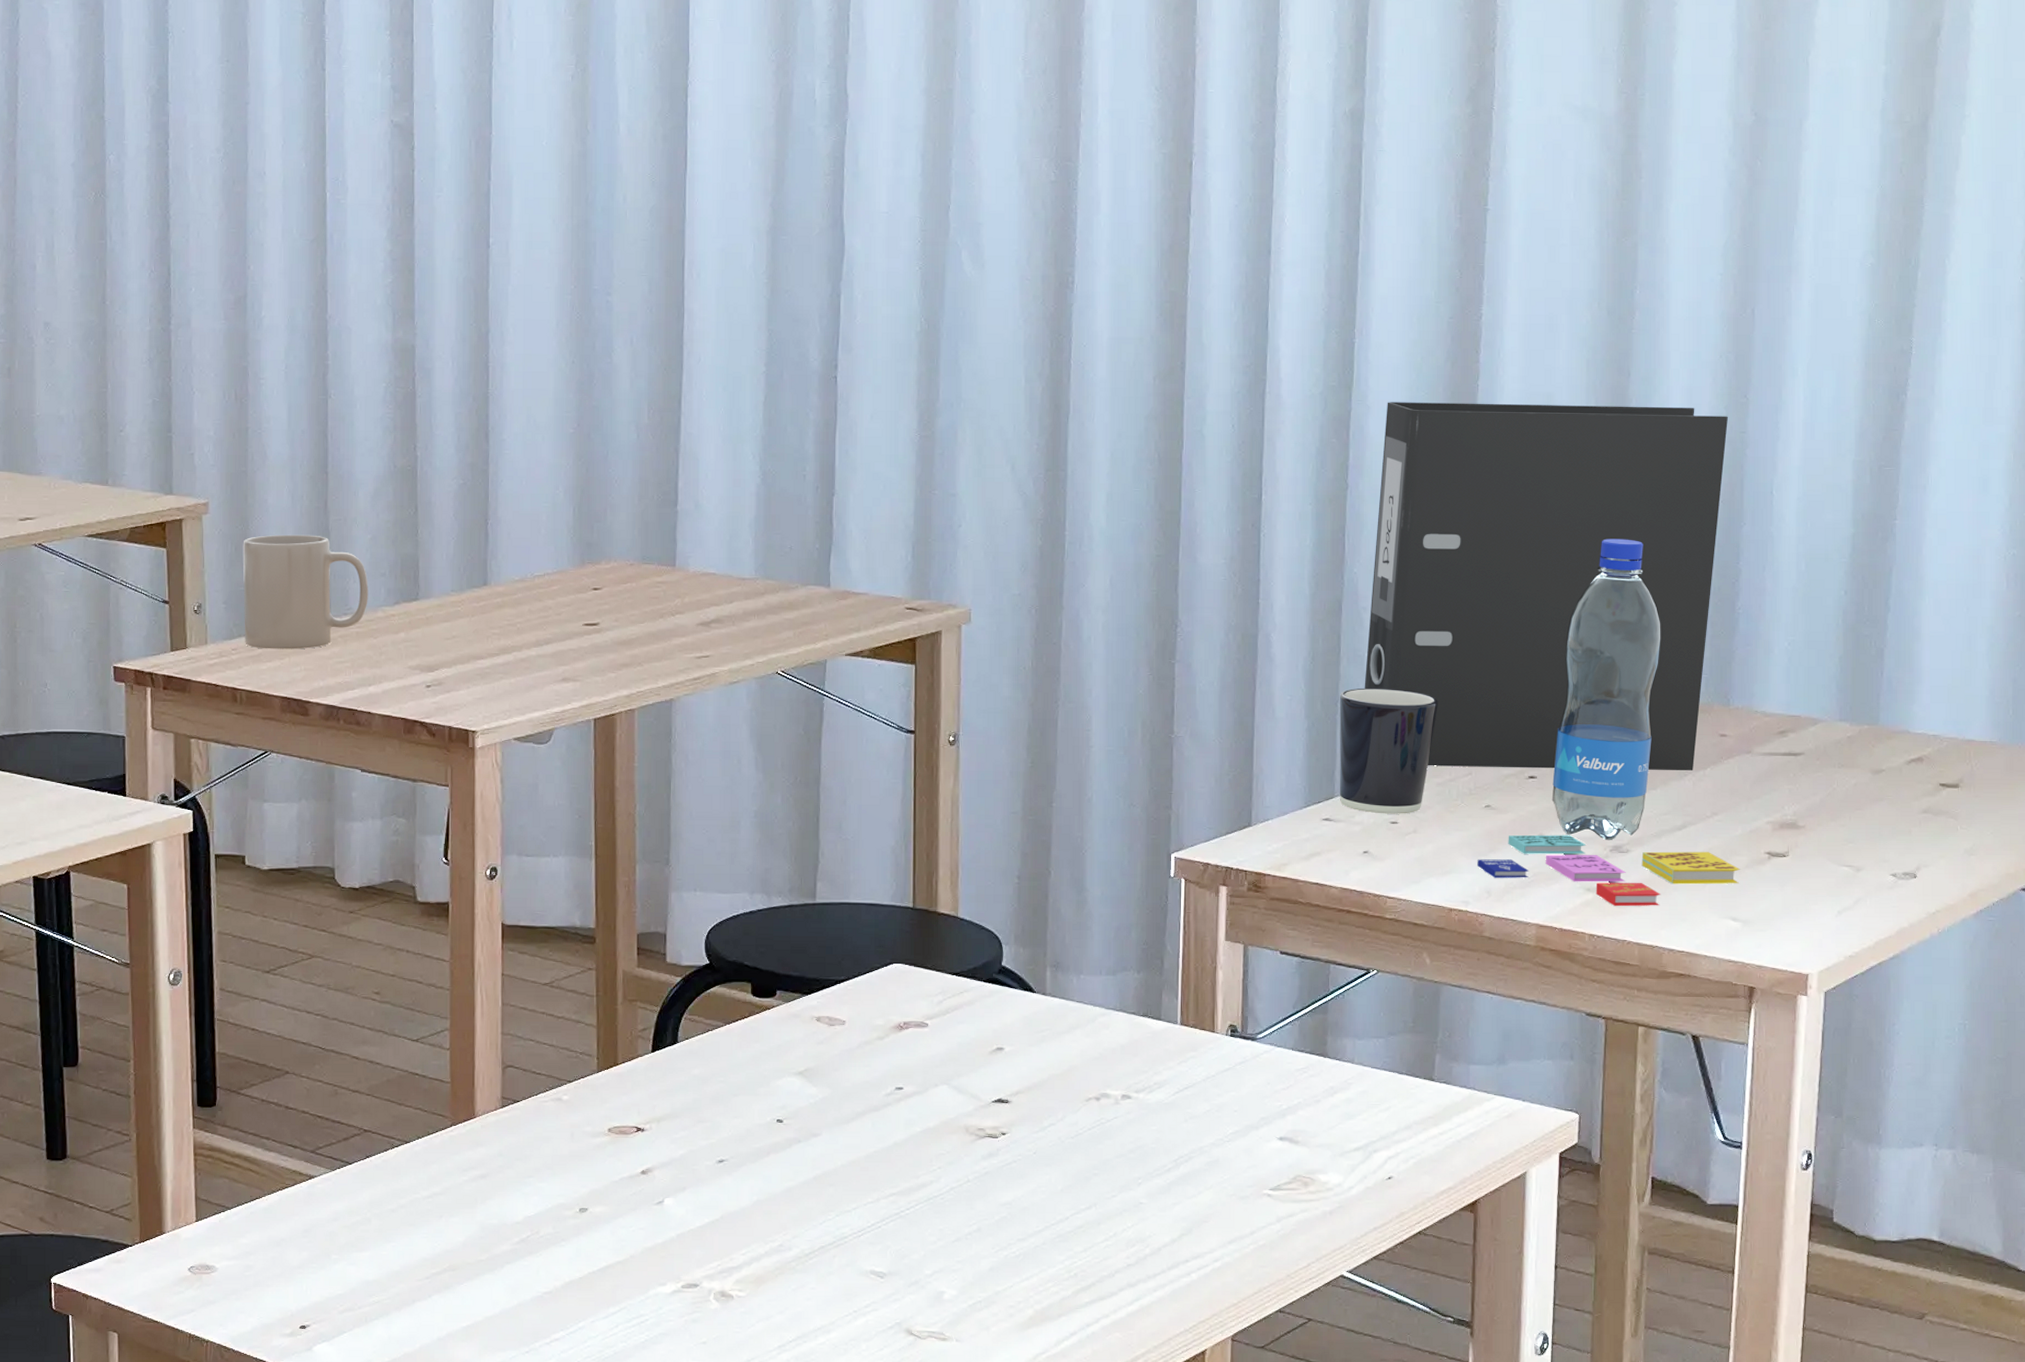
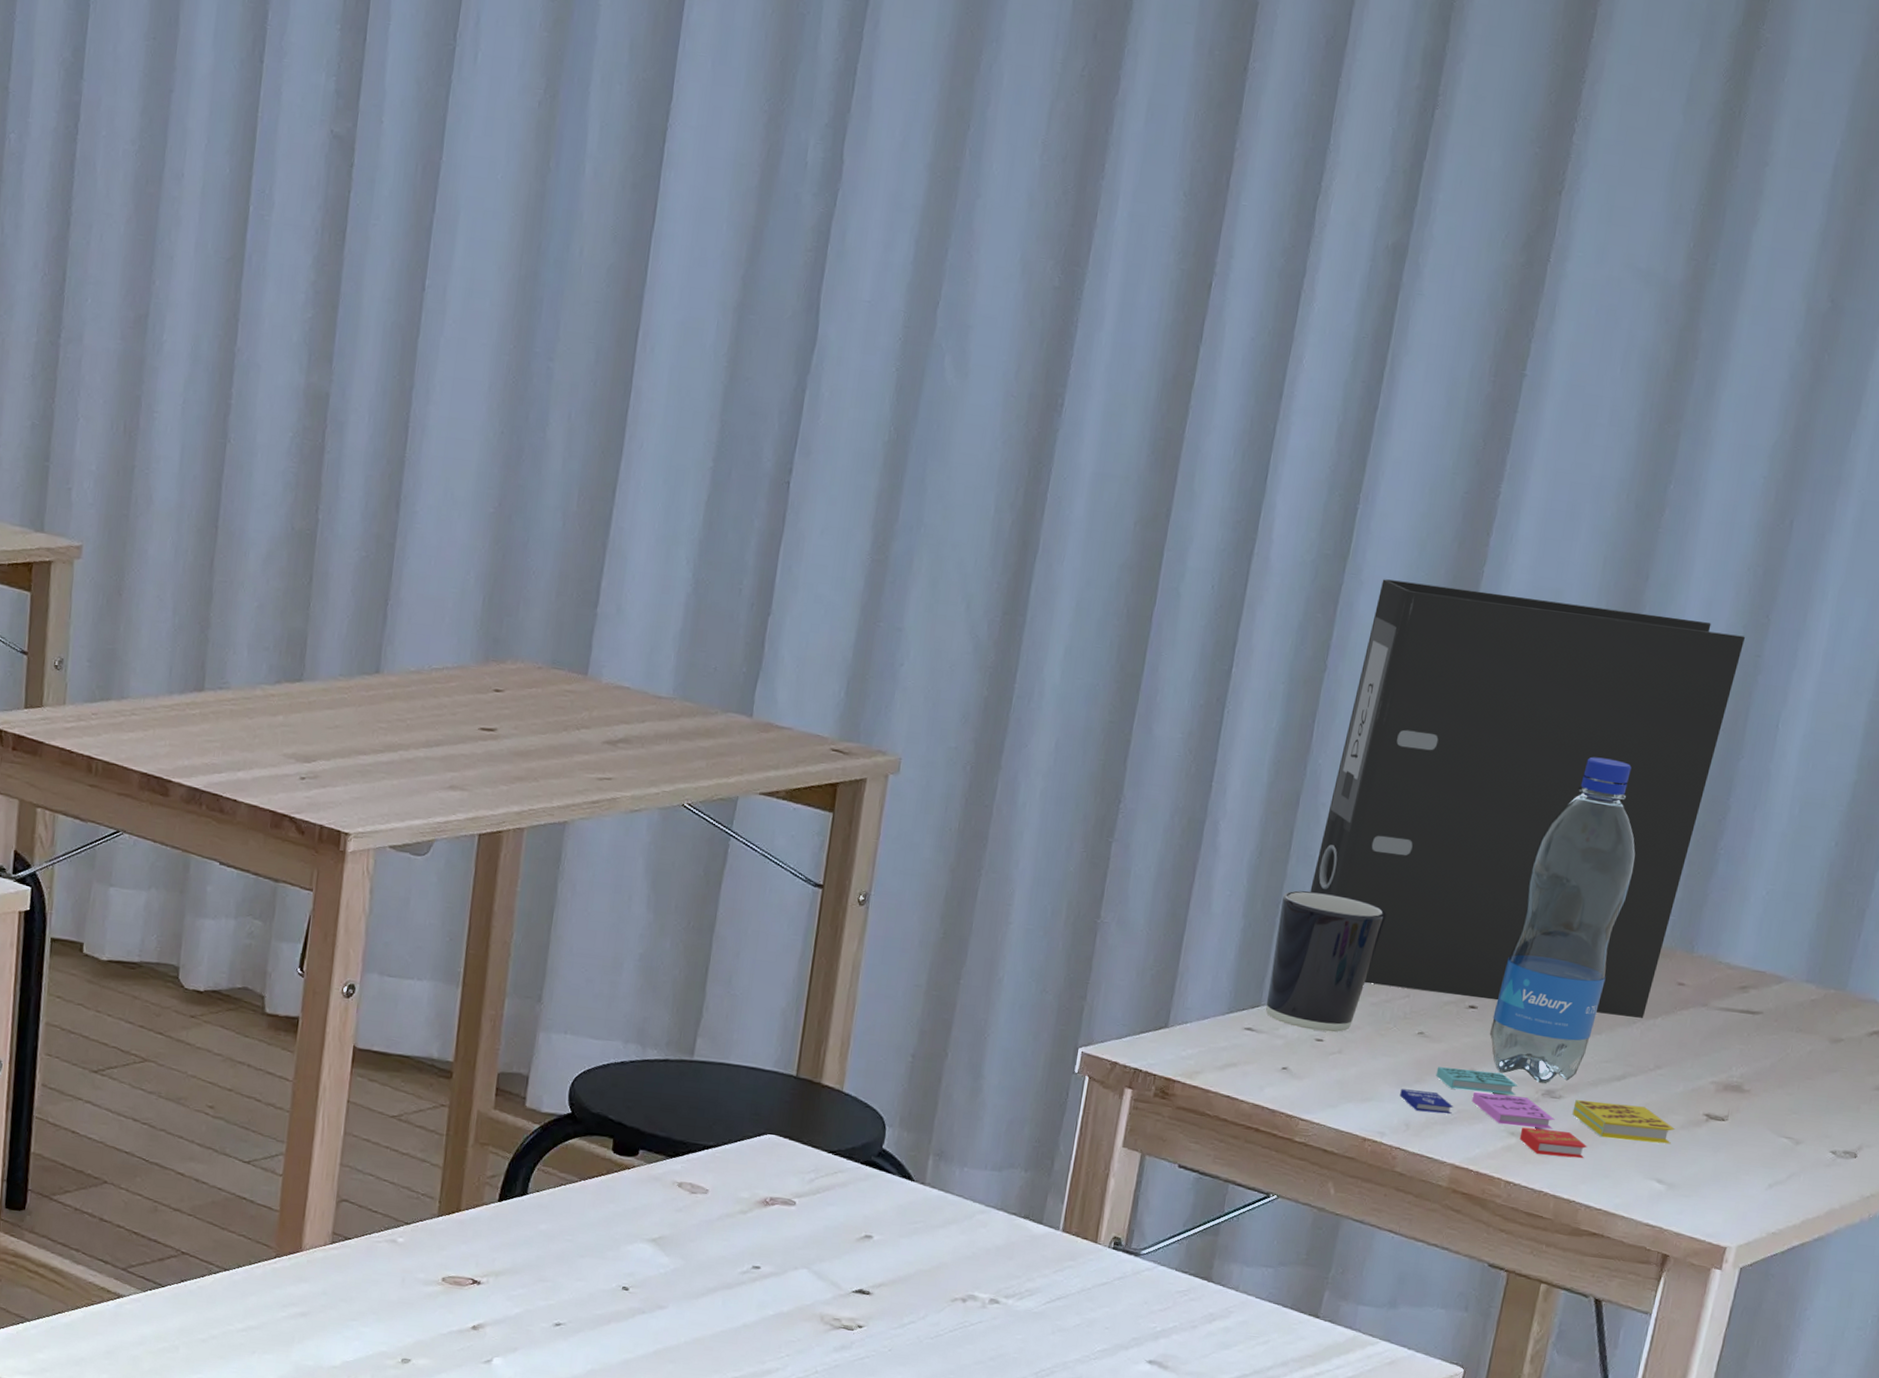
mug: present [242,534,368,650] -> none [107,590,250,722]

